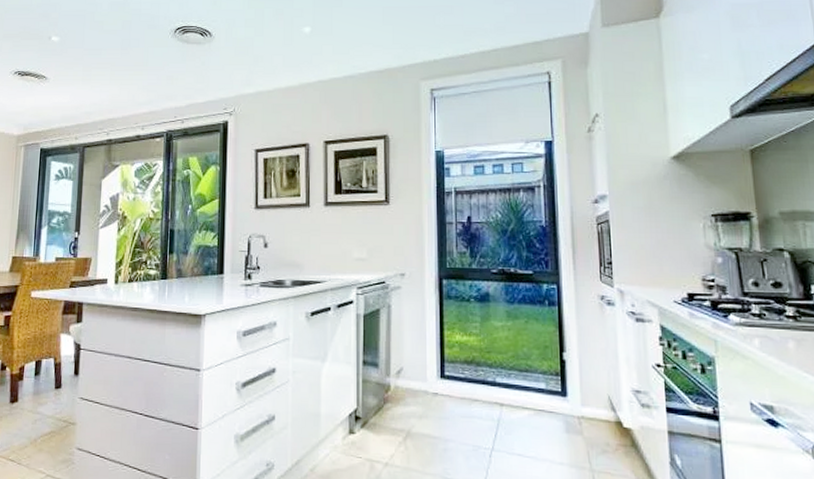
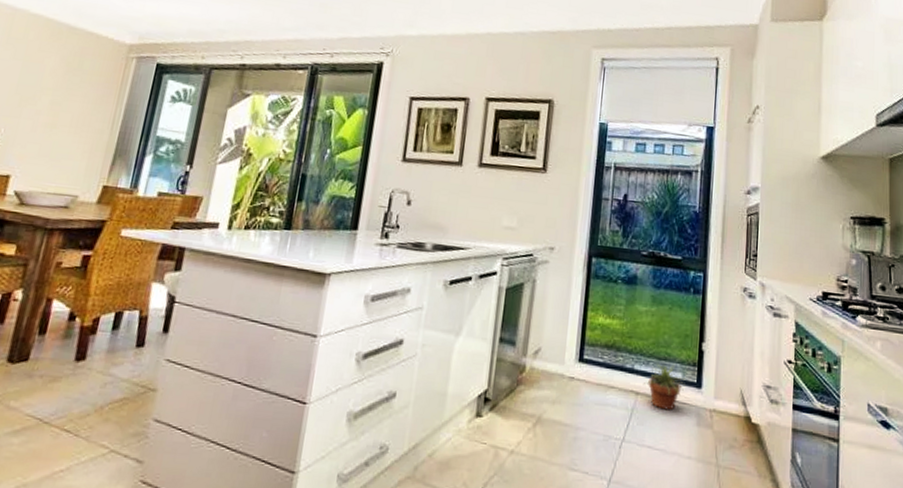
potted plant: none [507,374,550,419] -> present [644,363,686,411]

